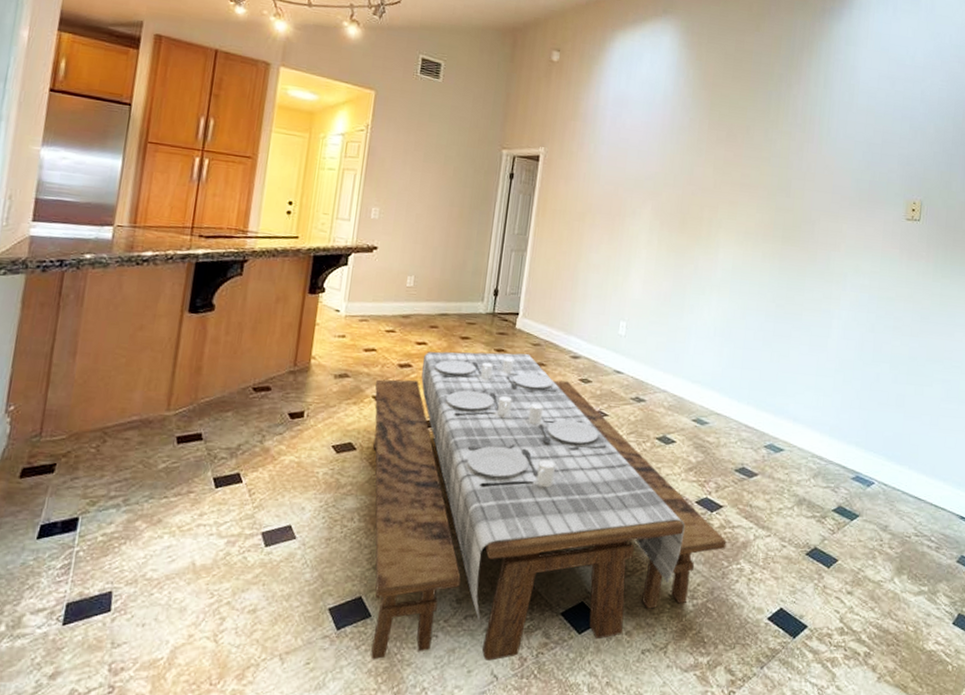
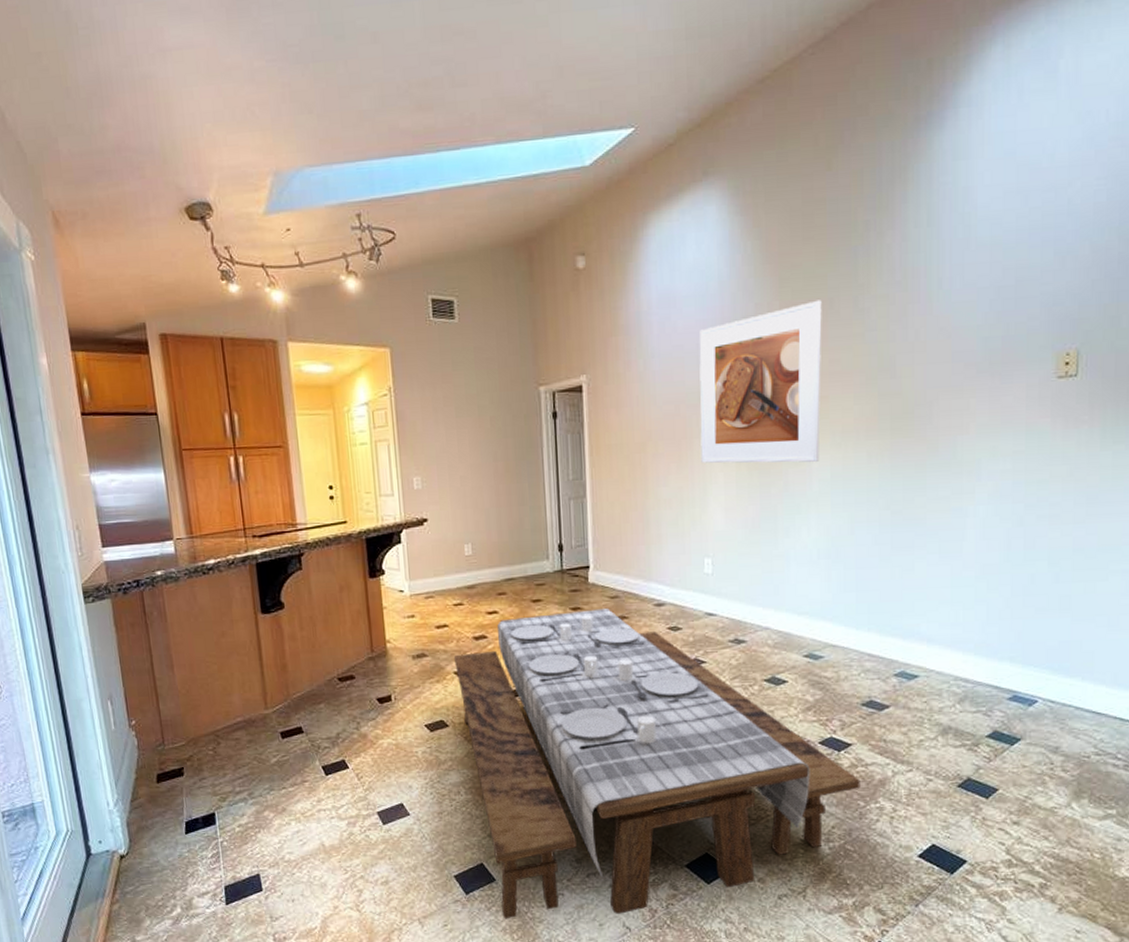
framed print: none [629,125,741,255] -> present [699,300,822,464]

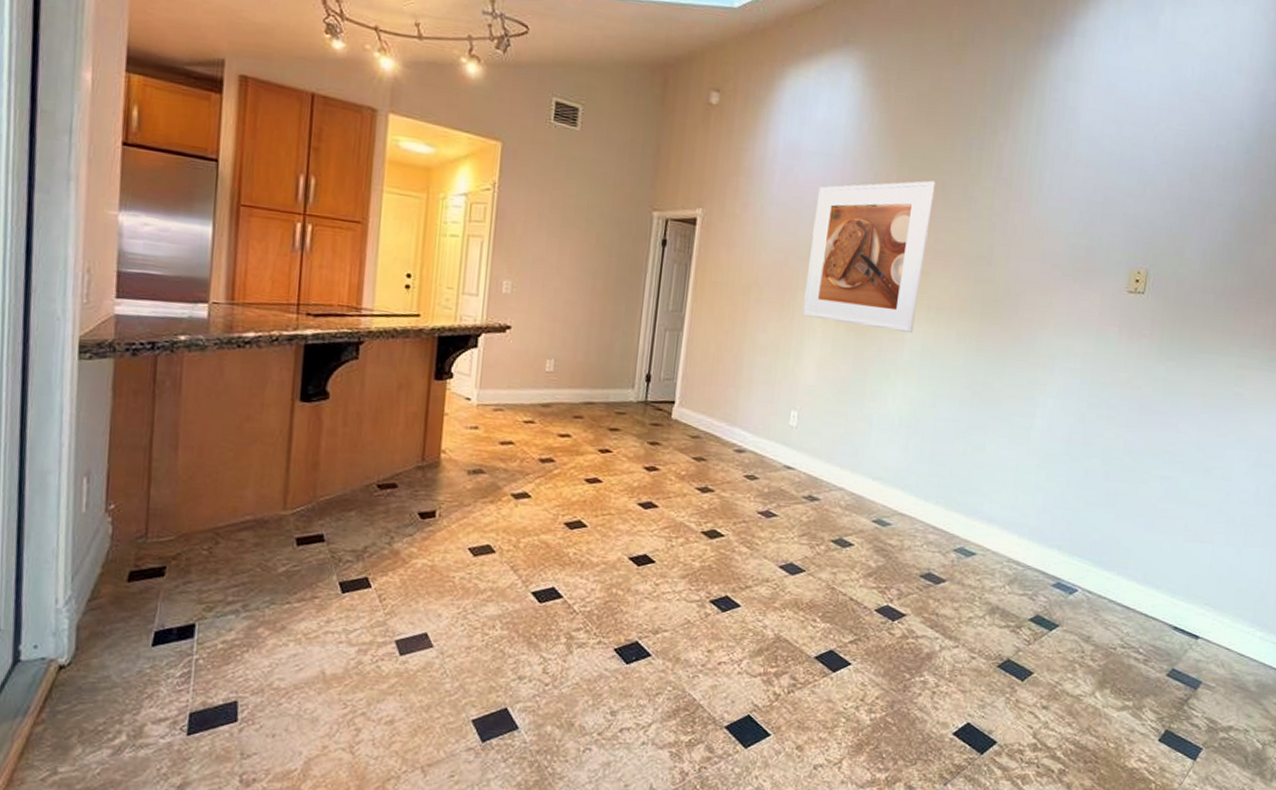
dining table: present [453,607,860,919] -> none [513,444,909,775]

